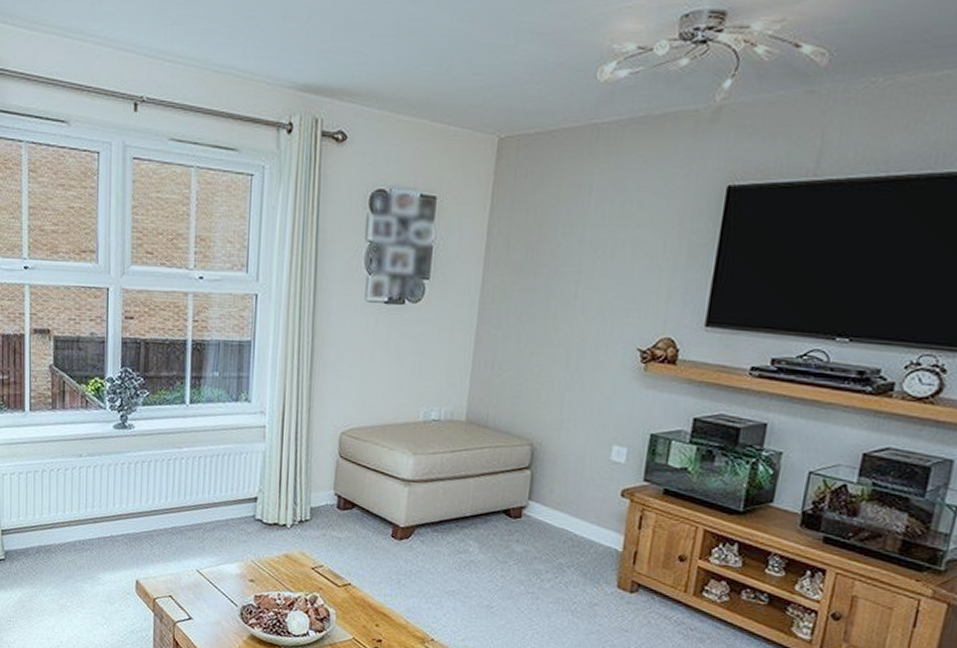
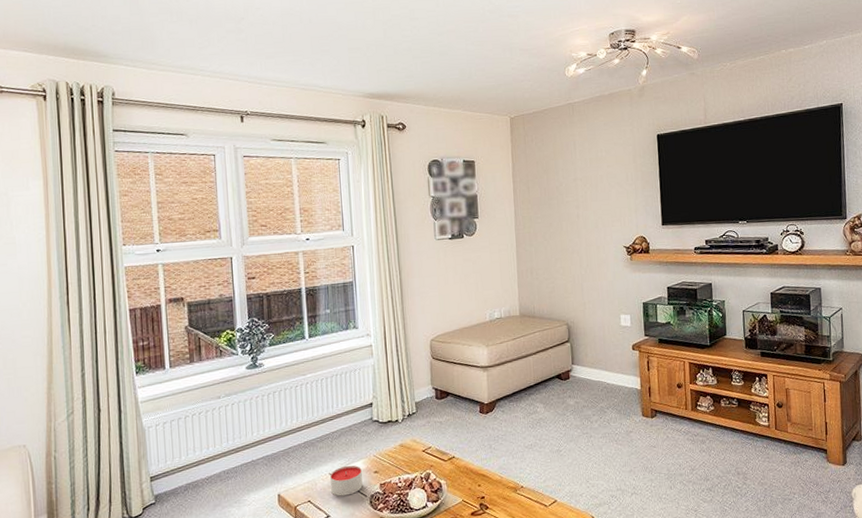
candle: none [197,565,235,600] -> present [330,465,363,497]

